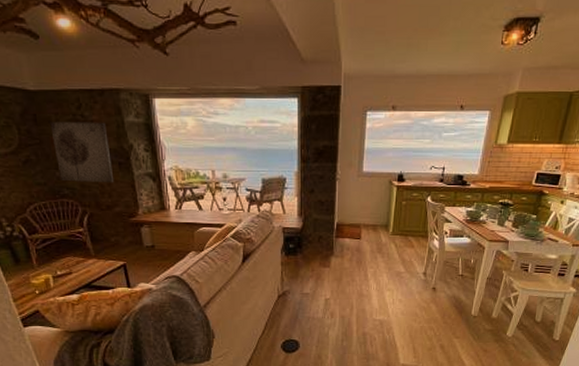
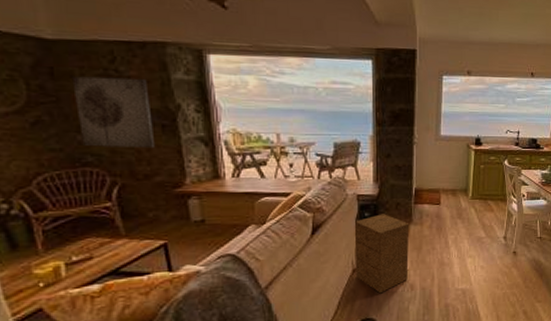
nightstand: none [280,246,331,319] -> present [354,214,410,294]

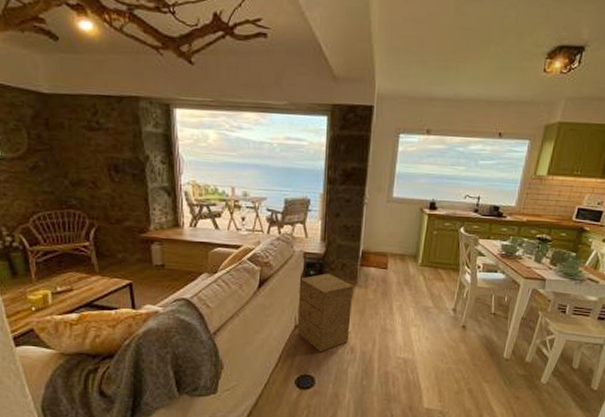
wall art: present [72,76,156,149] -> none [62,127,127,196]

